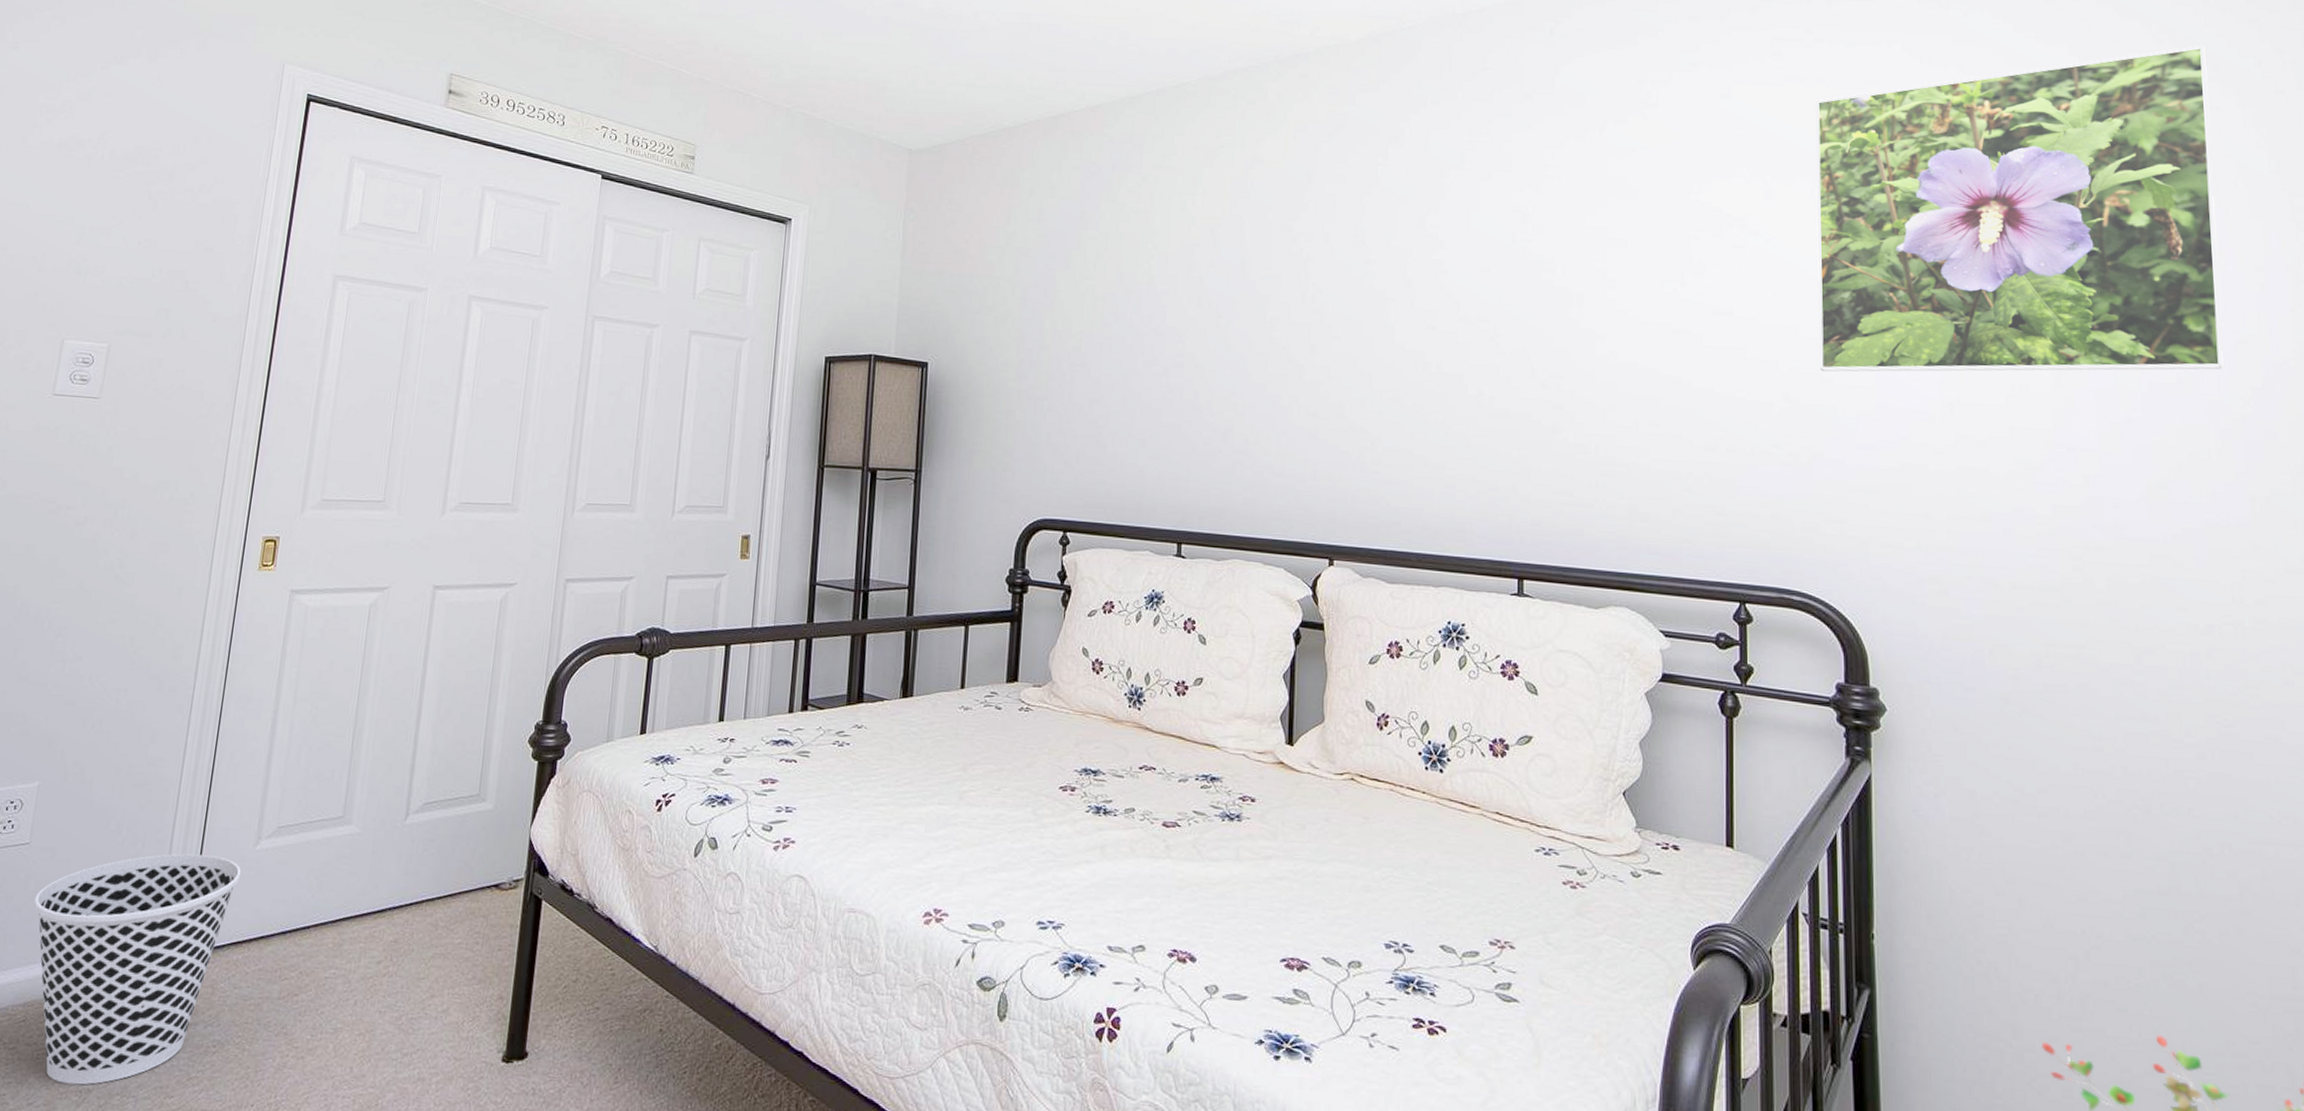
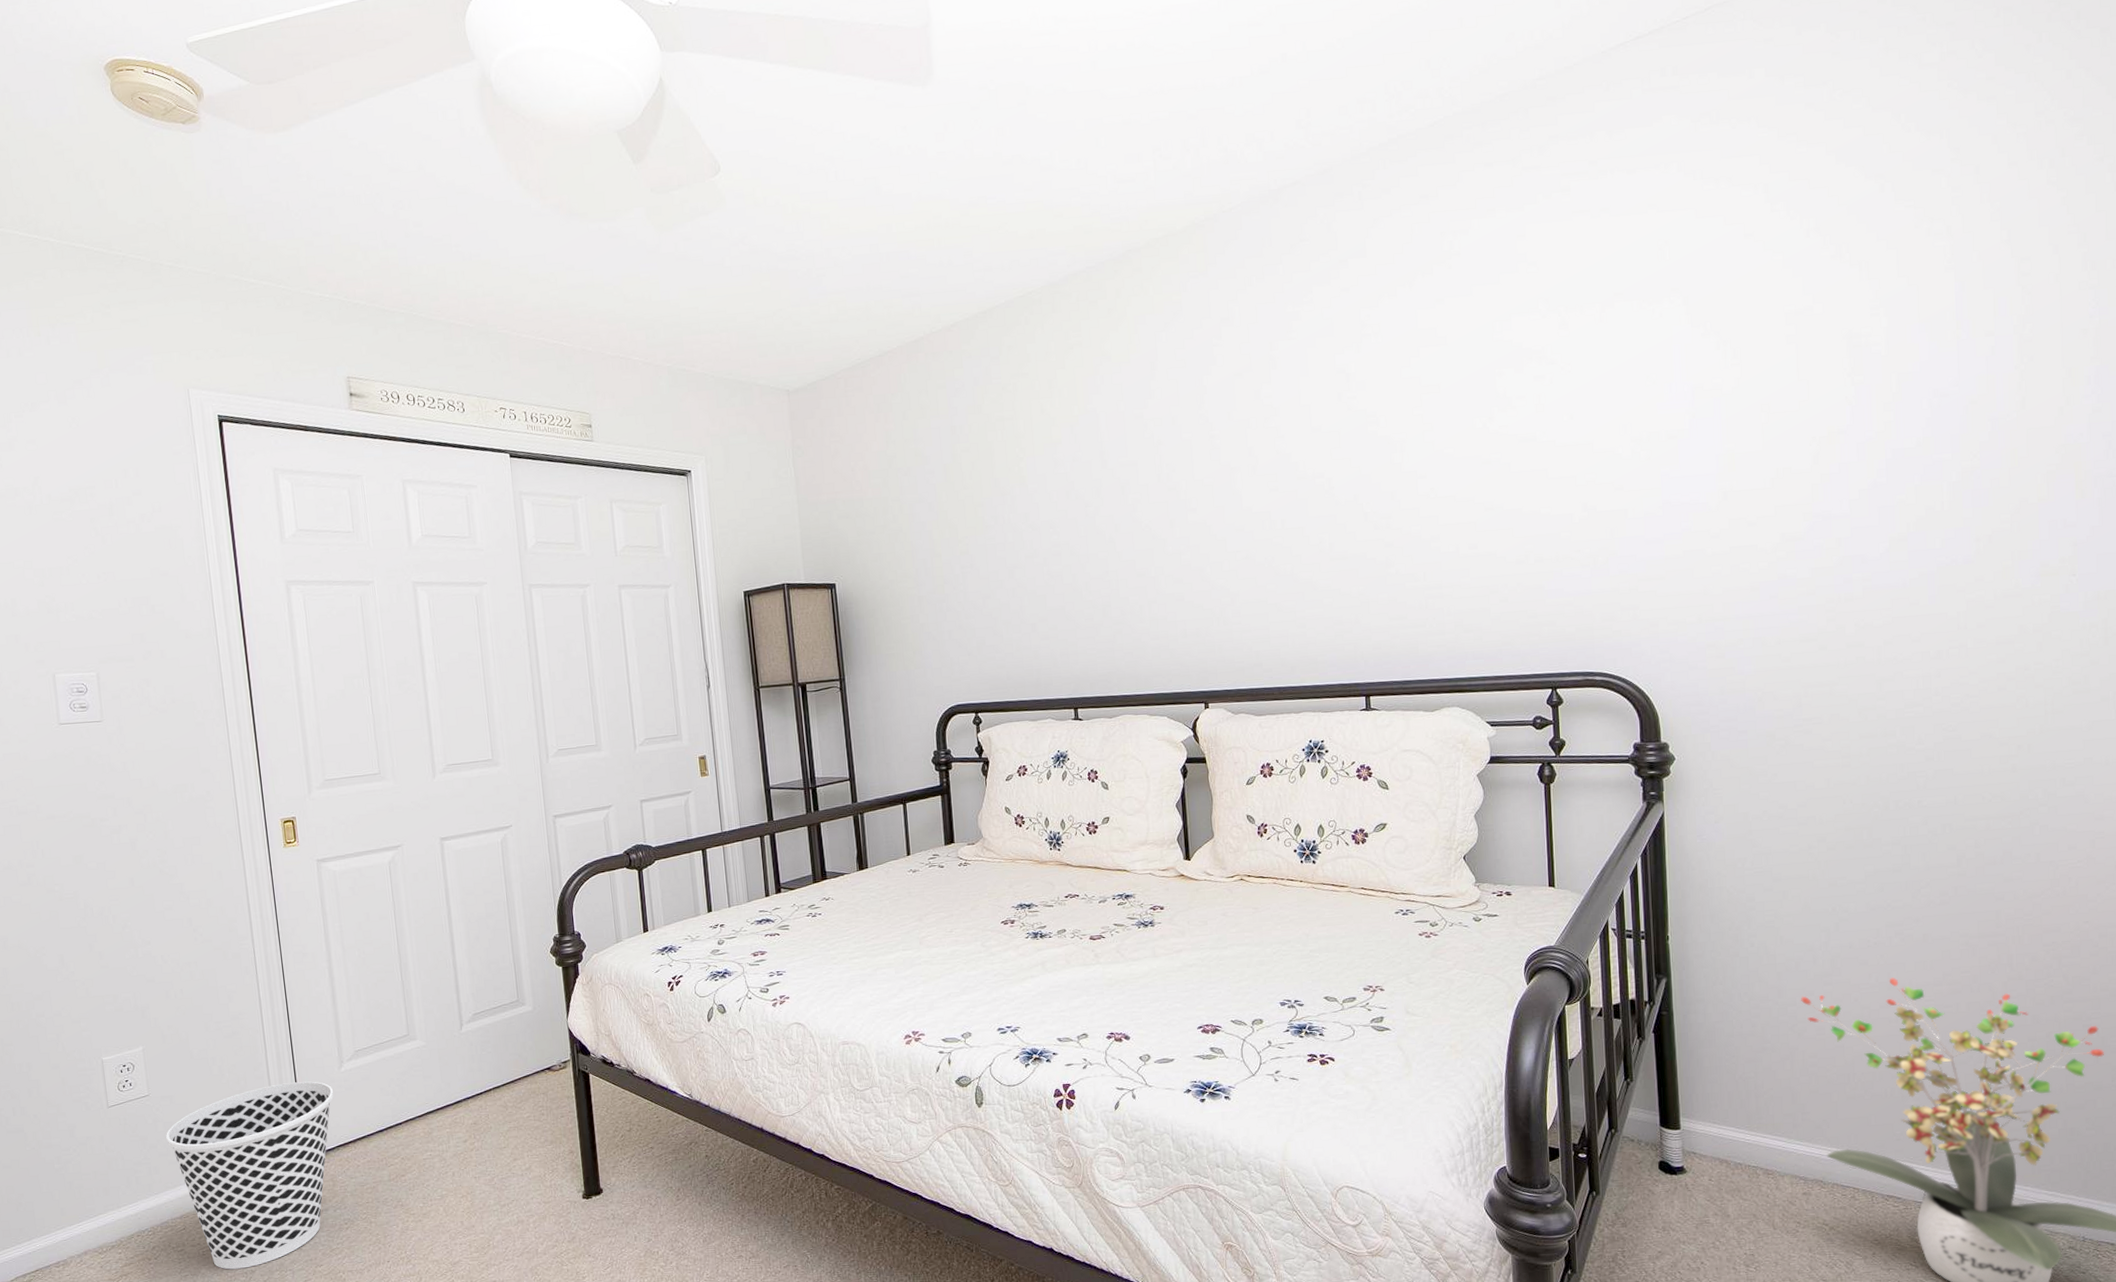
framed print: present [1815,45,2223,372] -> none [1601,128,1956,480]

